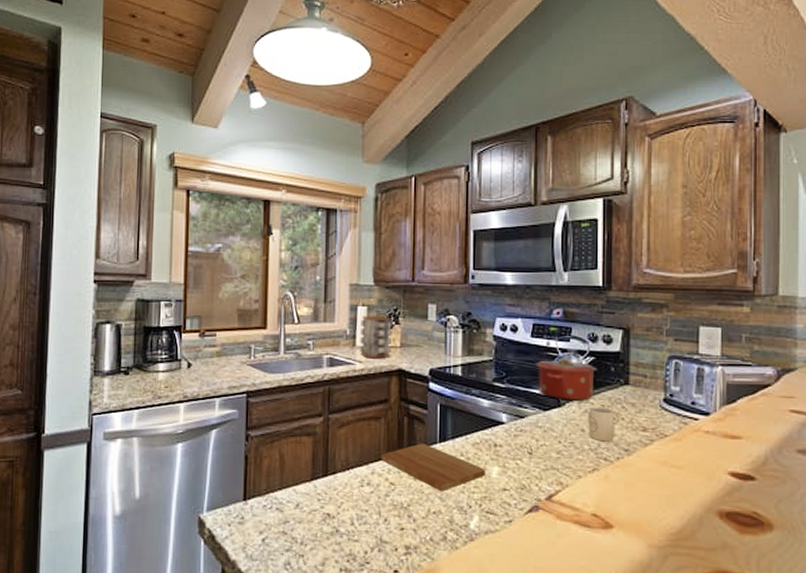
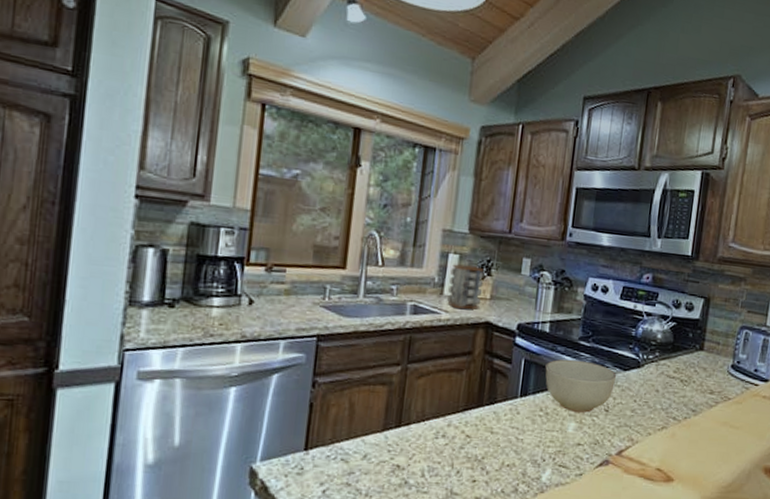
cutting board: present [381,443,485,492] -> none [458,397,562,445]
bowl: none [461,402,537,456] -> present [545,359,617,413]
casserole: present [535,358,598,401] -> none [620,321,677,364]
mug: present [587,407,615,442] -> none [662,369,687,403]

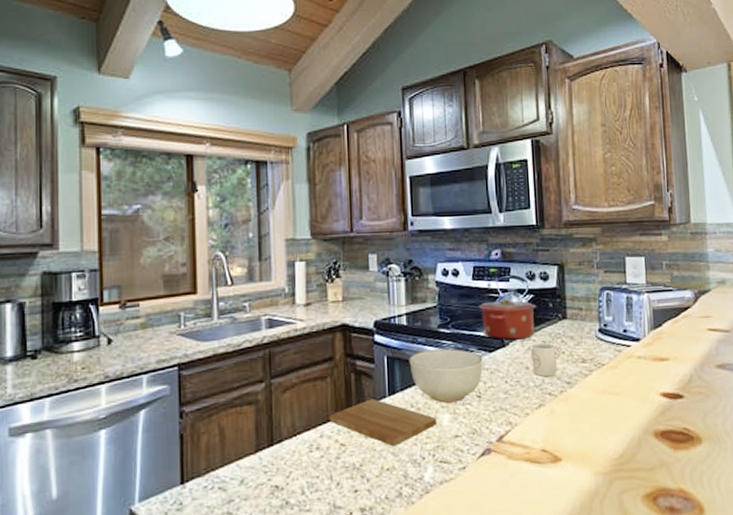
spice rack: present [447,260,485,310] -> none [299,265,334,316]
cutting board: none [458,397,562,445] -> present [329,398,436,447]
casserole: none [620,321,677,364] -> present [478,298,537,340]
mug: none [662,369,687,403] -> present [530,343,557,377]

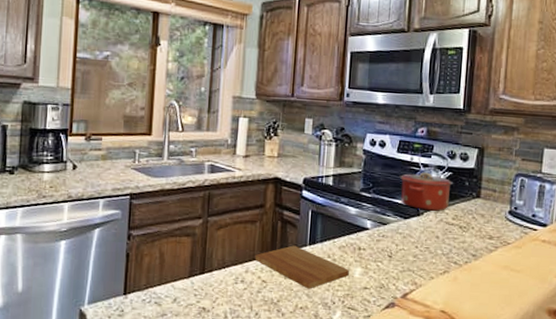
bowl: present [409,348,483,403] -> none [330,209,398,259]
mug: present [530,343,557,377] -> none [442,216,466,248]

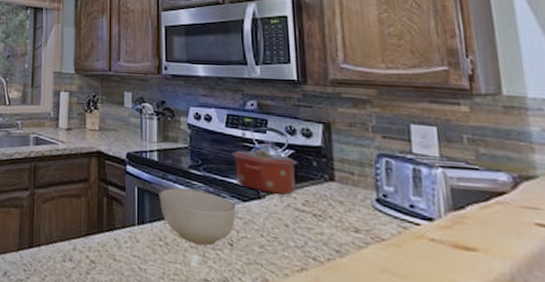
cutting board: present [254,245,349,289] -> none [82,224,185,275]
bowl: none [330,209,398,259] -> present [159,187,236,246]

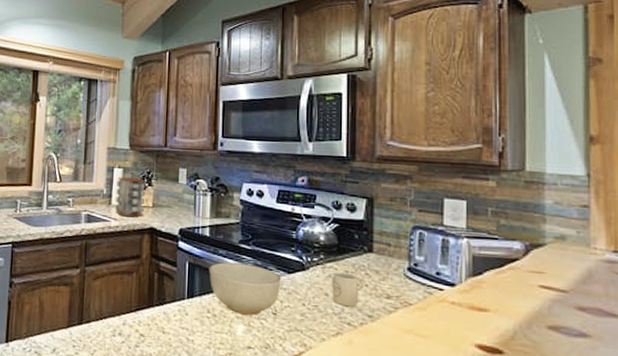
spice rack: none [63,96,92,141] -> present [115,173,146,217]
casserole: present [231,149,298,195] -> none [280,223,341,266]
mug: none [290,201,323,241] -> present [331,272,359,307]

